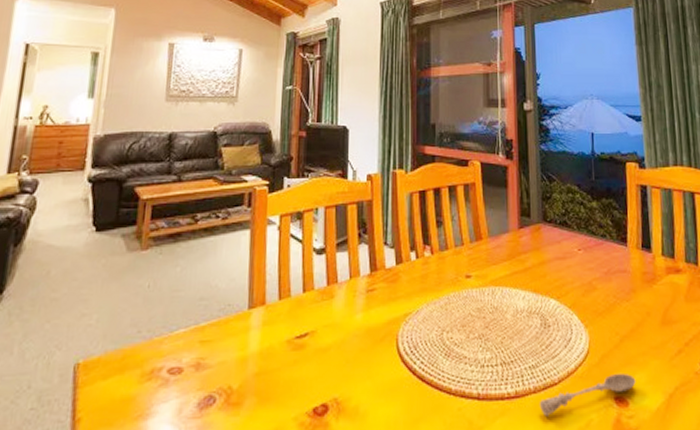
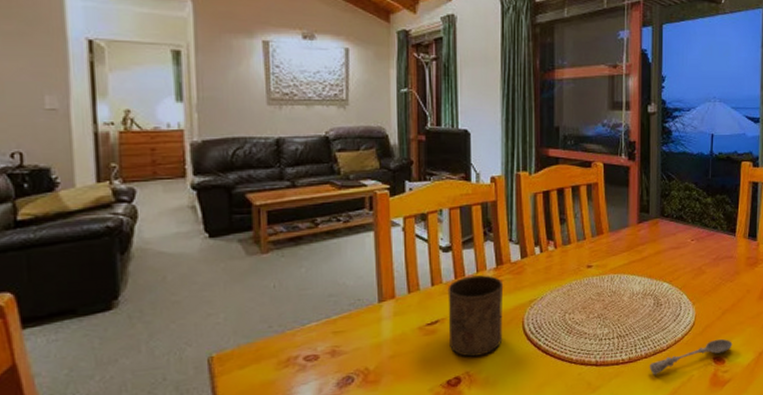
cup: none [318,282,377,380] -> present [447,275,504,357]

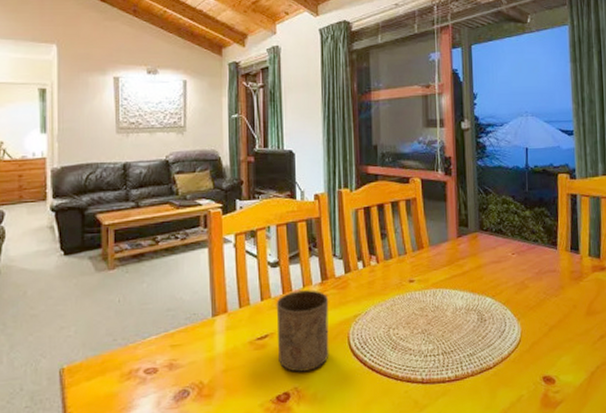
soupspoon: present [649,339,733,375] -> none [476,357,562,394]

